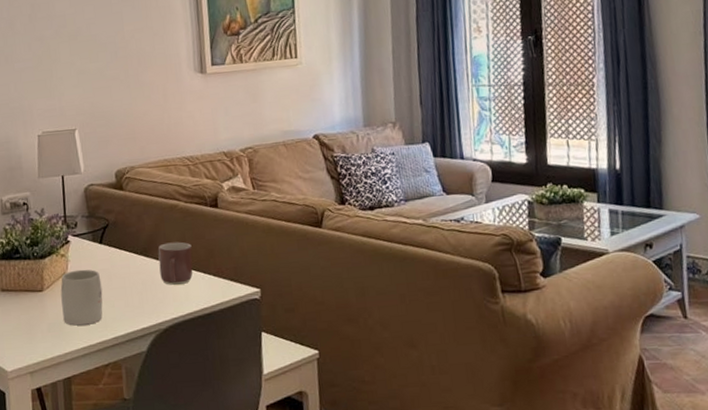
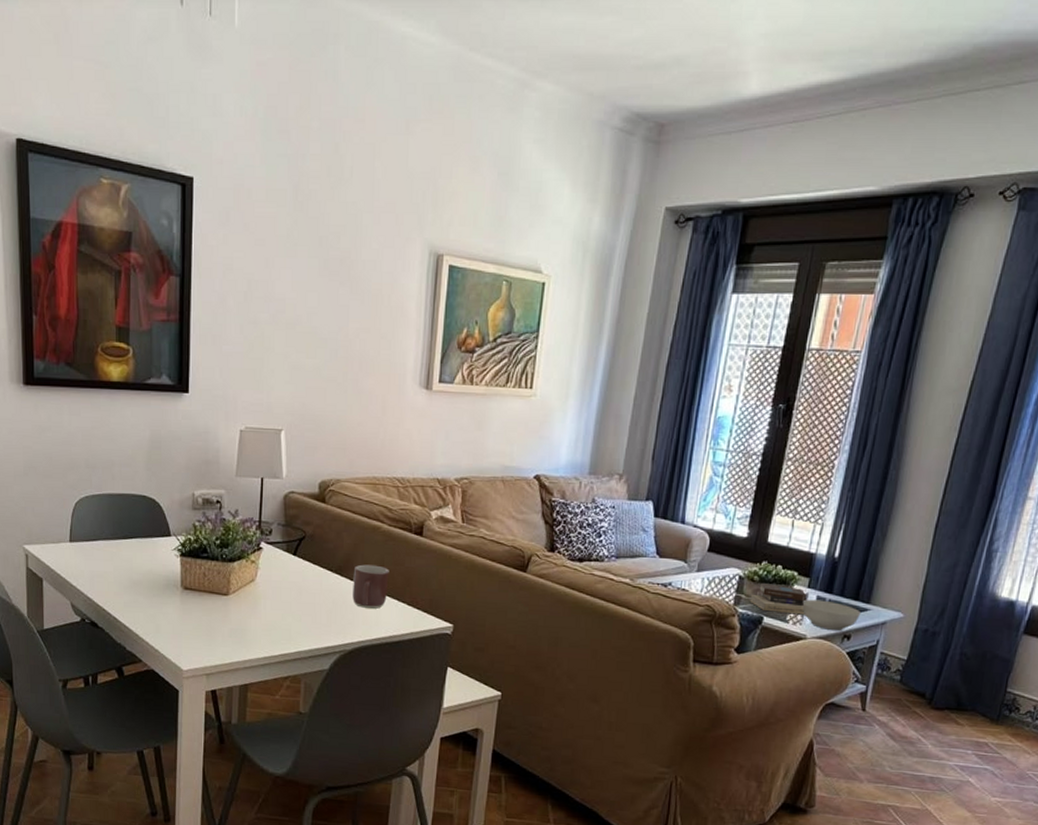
mug: present [60,269,103,326] -> none [246,578,291,636]
books: none [543,204,602,232] -> present [749,583,808,615]
bowl: none [595,212,657,242] -> present [802,599,862,631]

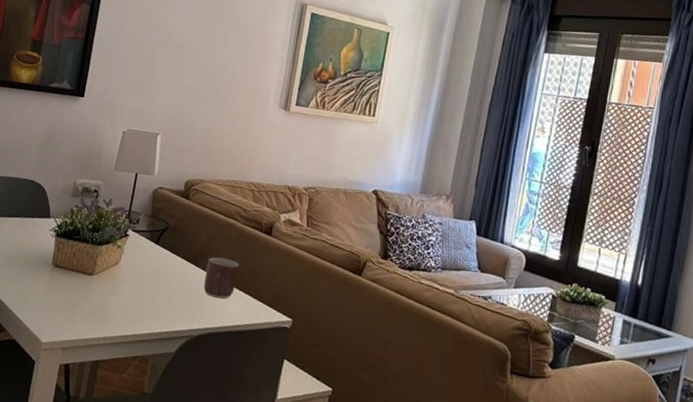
books: present [749,583,808,615] -> none [562,303,615,337]
bowl: present [802,599,862,631] -> none [610,322,664,355]

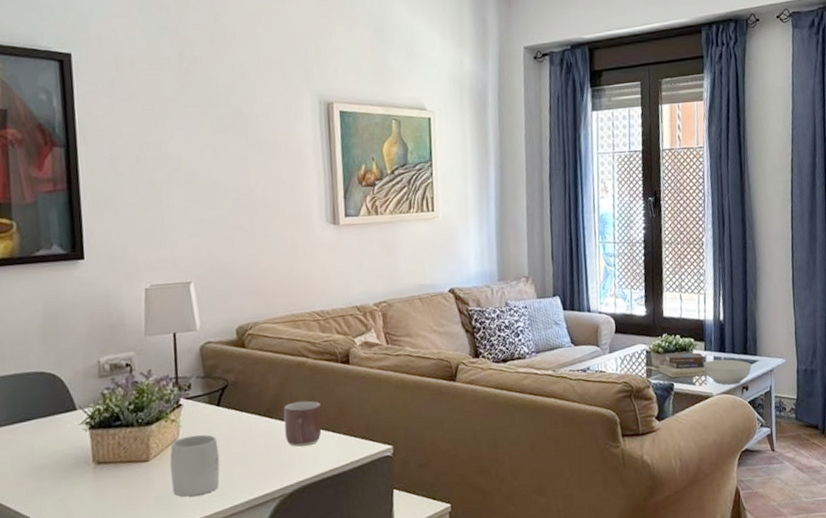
mug: none [105,262,149,316] -> present [170,434,220,497]
books: none [562,303,615,337] -> present [659,352,708,378]
bowl: none [610,322,664,355] -> present [703,359,752,385]

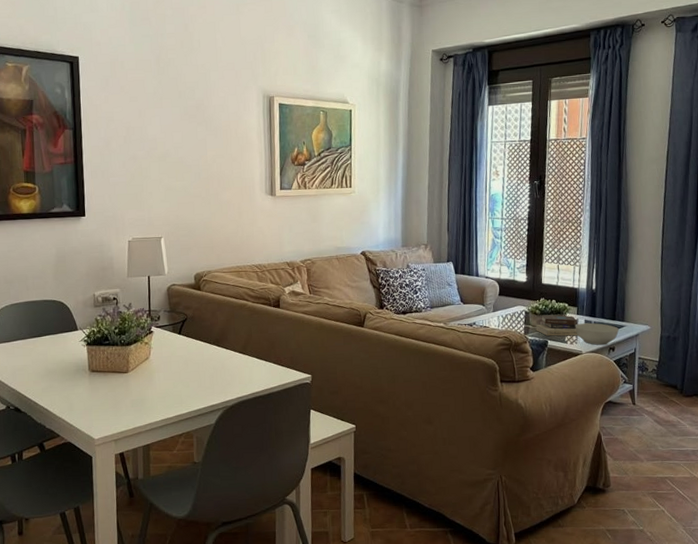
mug: present [170,434,220,497] -> none [143,355,180,402]
mug: present [283,400,322,447] -> none [228,335,257,370]

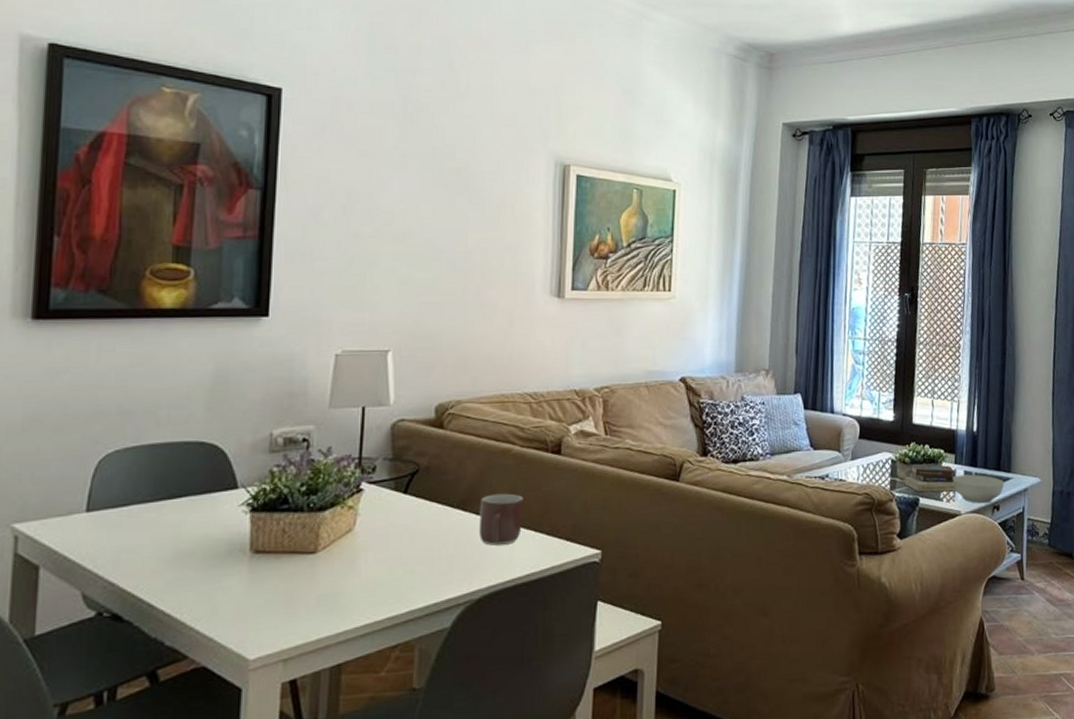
mug: none [228,335,257,370] -> present [479,493,523,546]

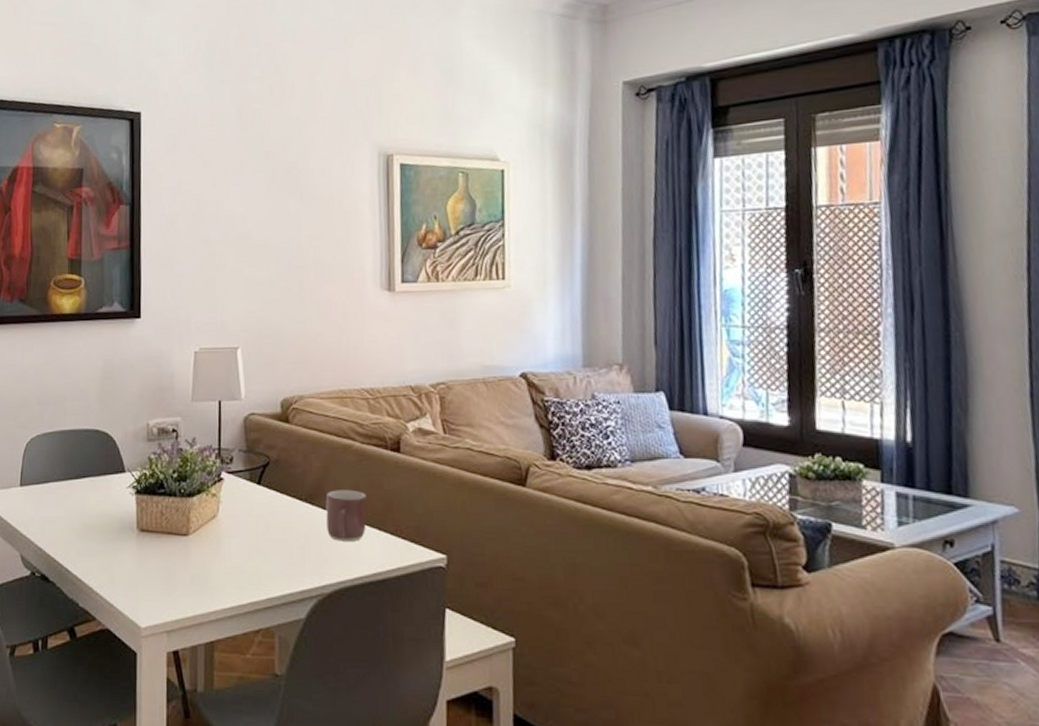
books: present [904,464,957,492] -> none [808,481,886,518]
bowl: present [952,474,1005,504] -> none [878,497,961,536]

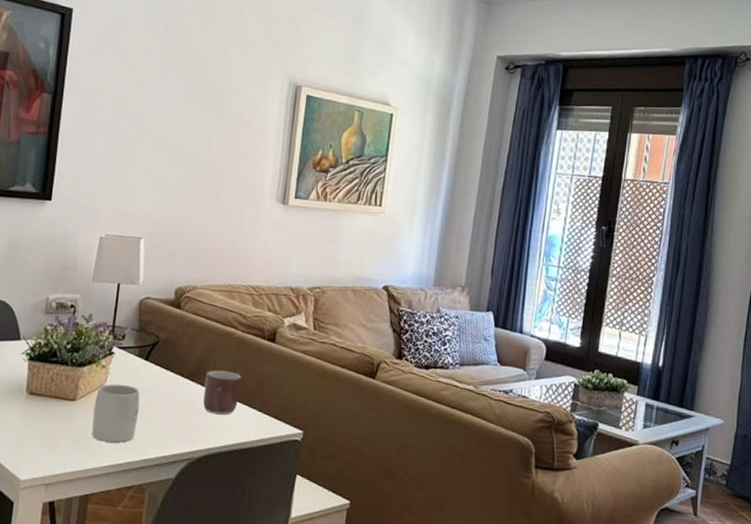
mug: none [208,513,258,580] -> present [92,383,140,443]

